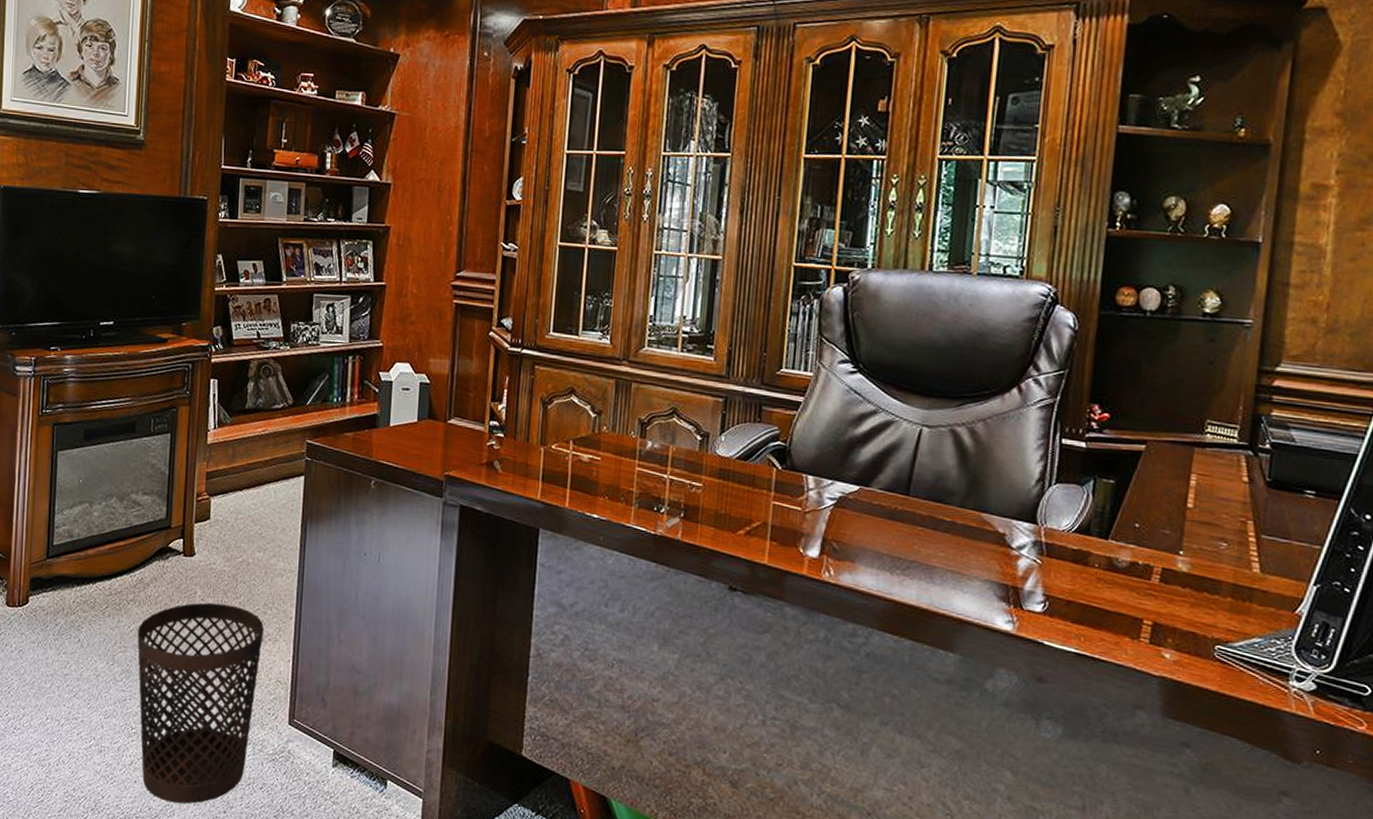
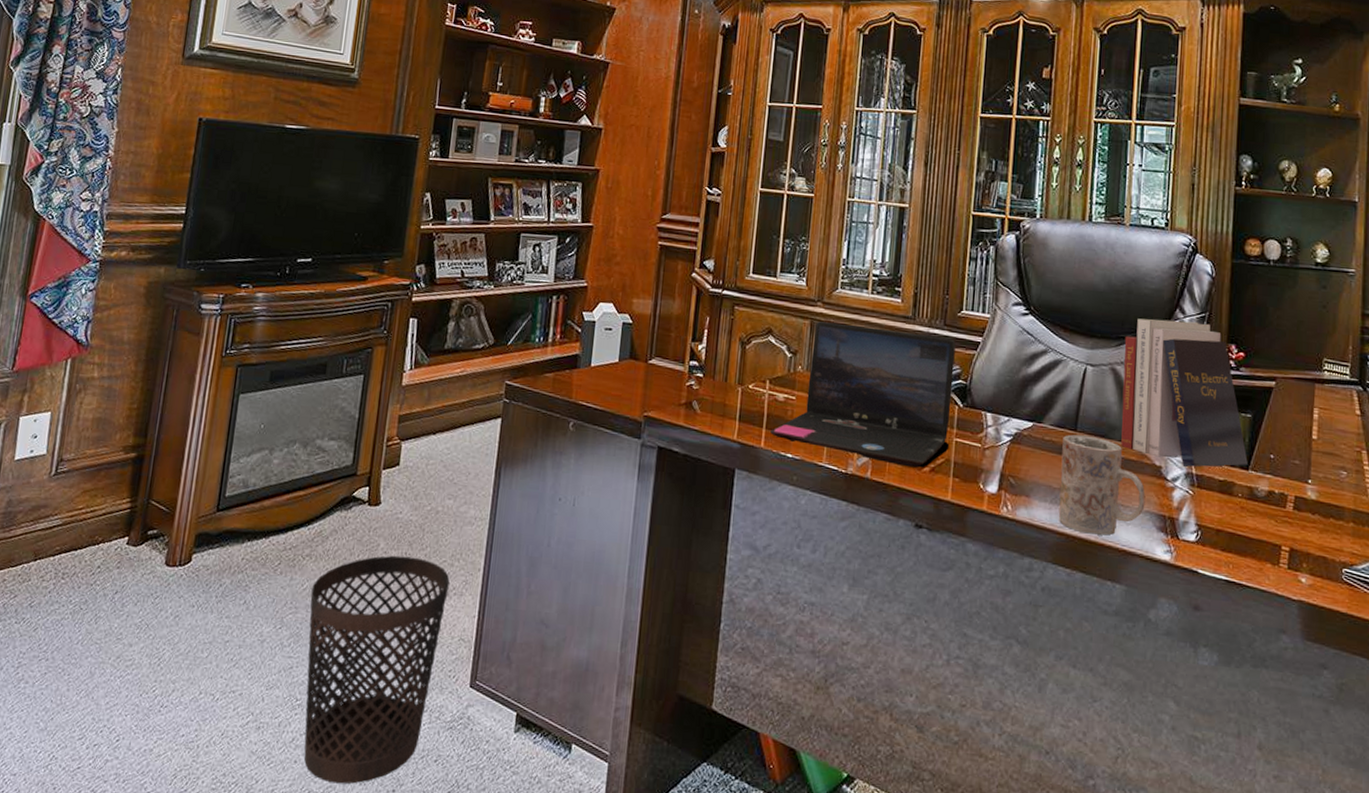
laptop: none [575,380,774,531] -> present [770,321,956,468]
mug: none [886,499,986,604] -> present [1058,434,1146,536]
books: none [959,376,1108,536] -> present [1121,318,1248,468]

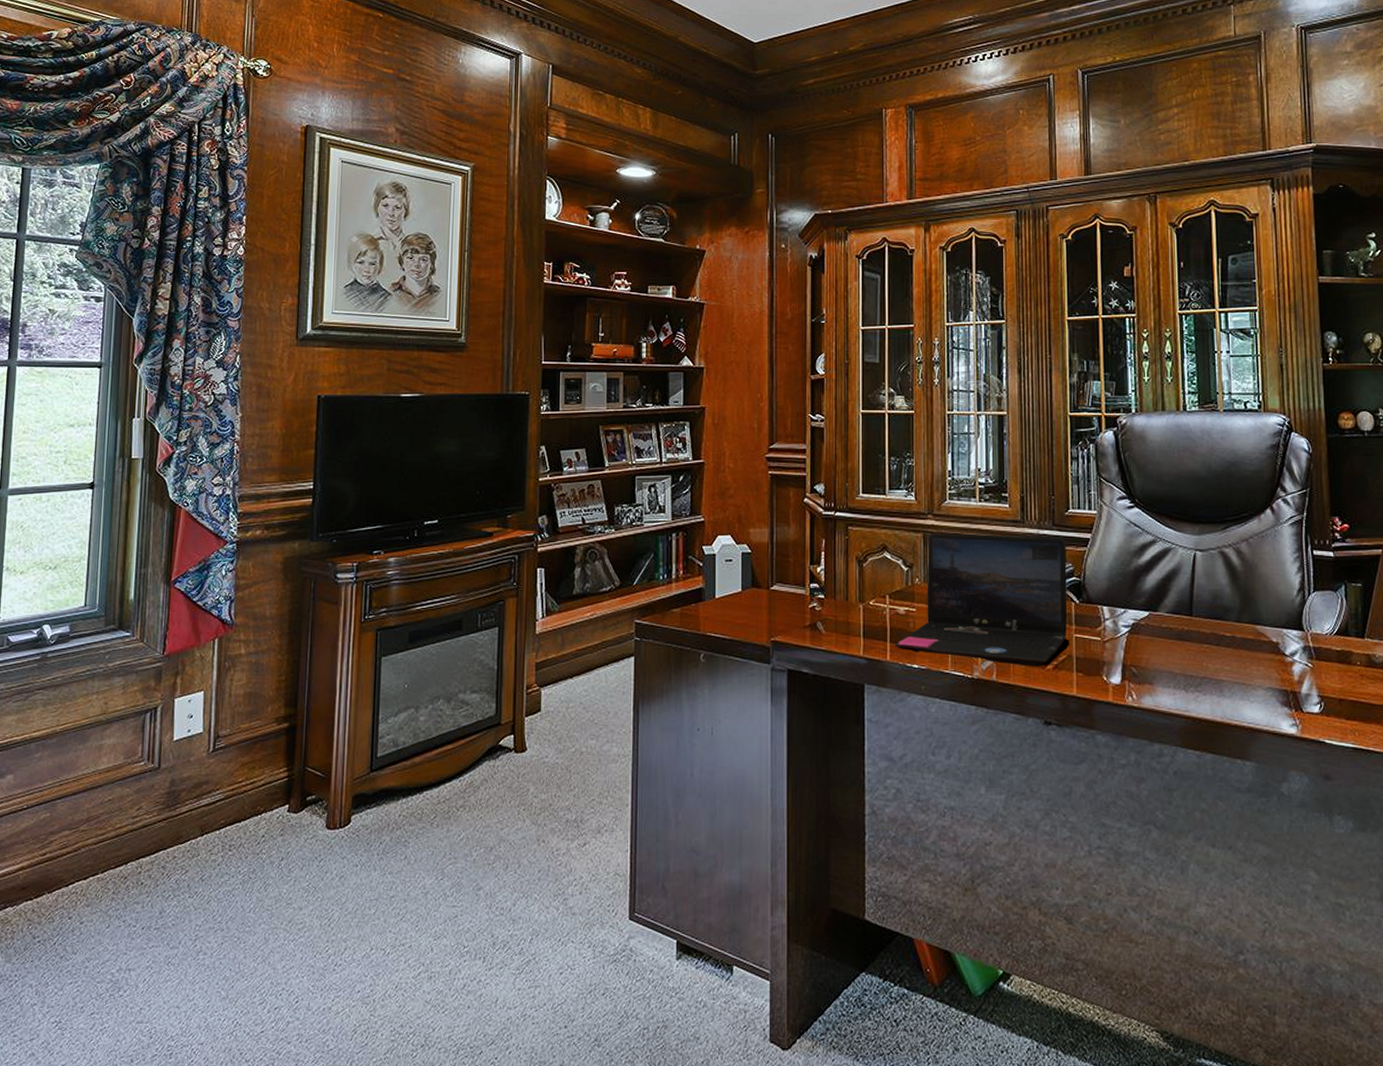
trash bin: present [304,555,450,784] -> none [468,799,600,1025]
mug: present [1058,434,1146,536] -> none [1180,620,1267,715]
books: present [1121,318,1248,468] -> none [1230,499,1363,640]

